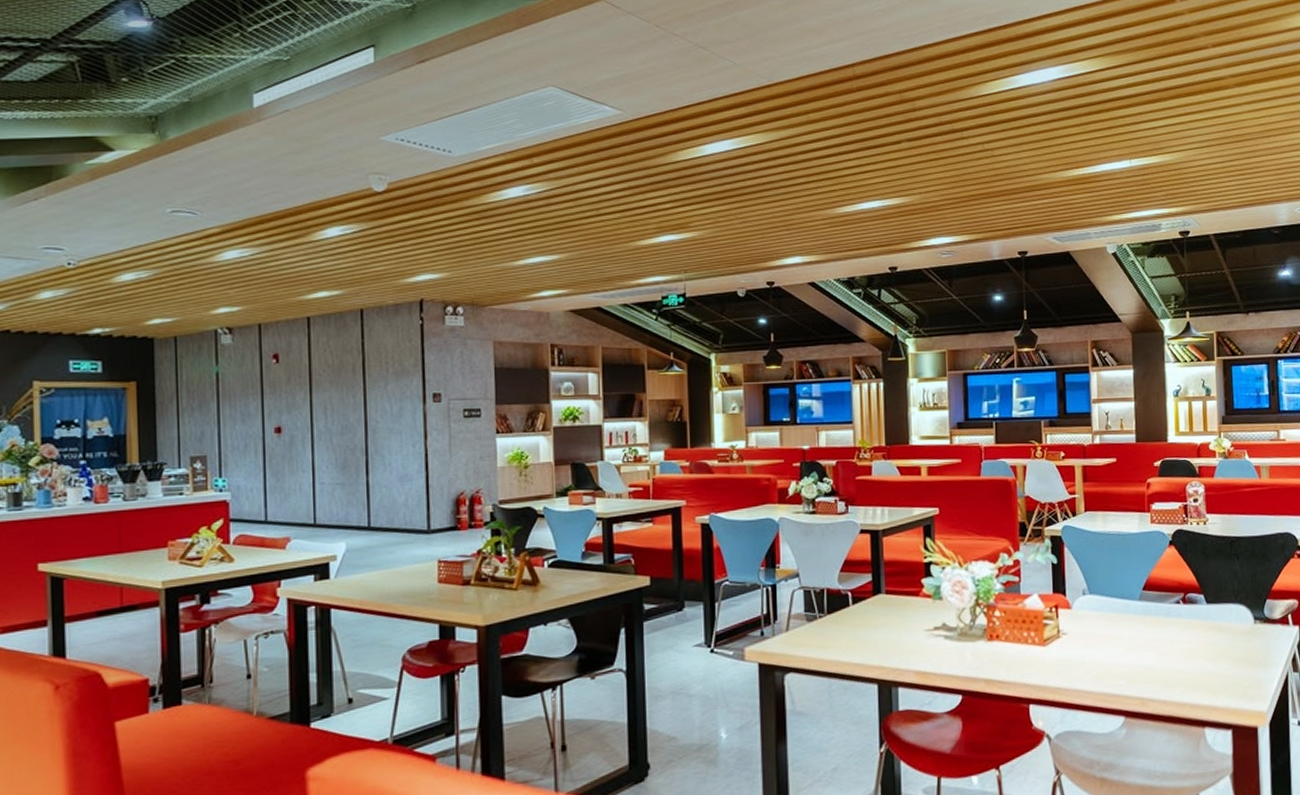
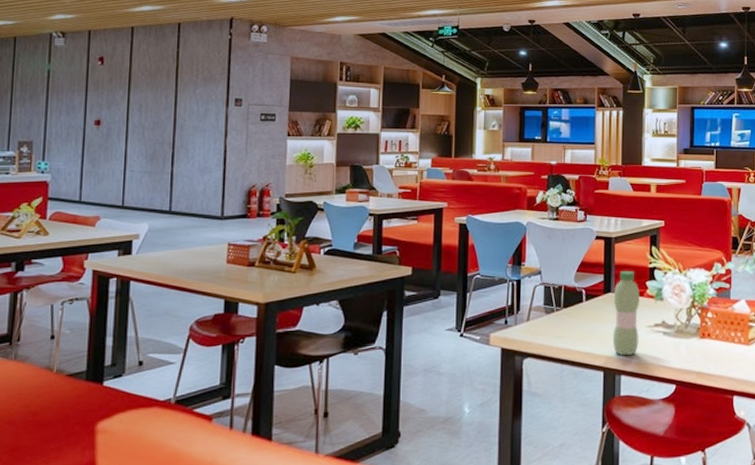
water bottle: none [884,568,917,665] -> present [612,271,640,356]

